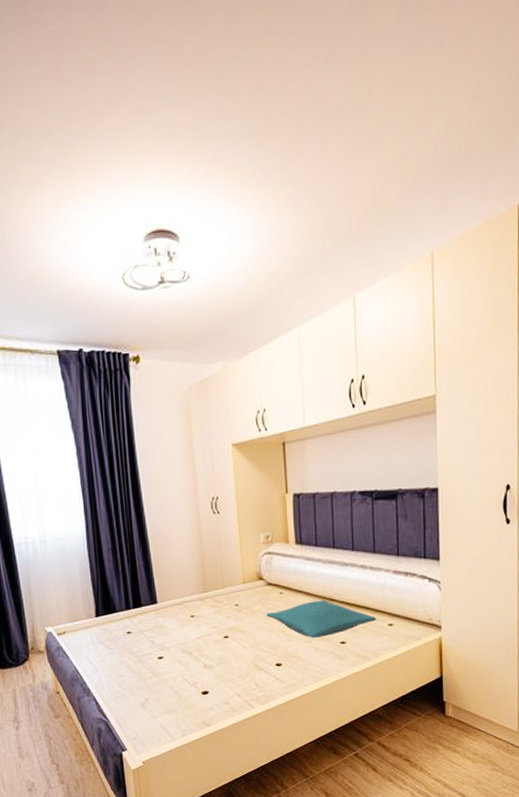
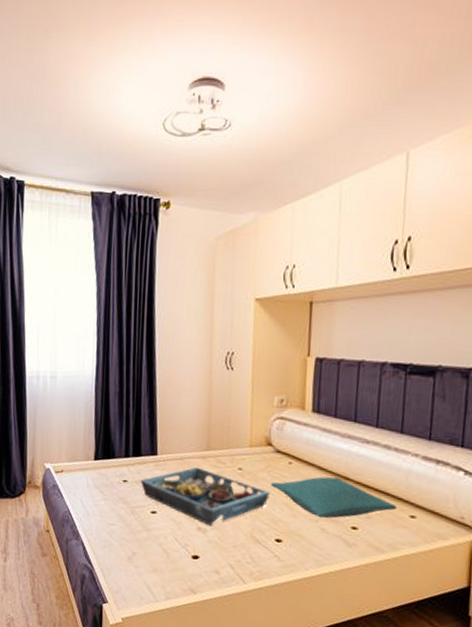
serving tray: none [143,609,266,662] -> present [140,467,270,526]

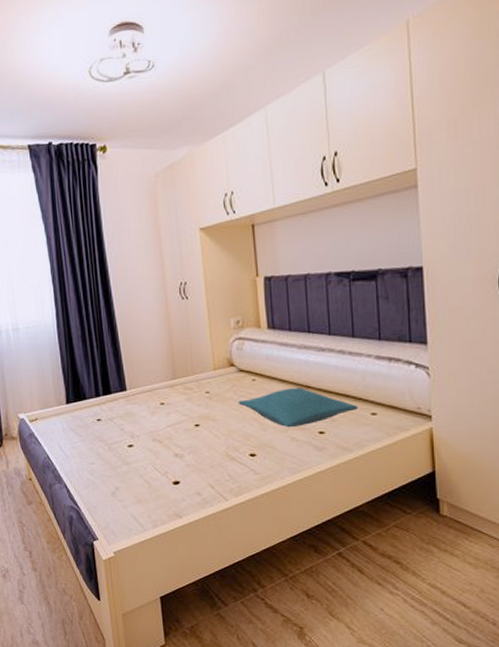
serving tray: present [140,467,270,526] -> none [113,396,239,451]

